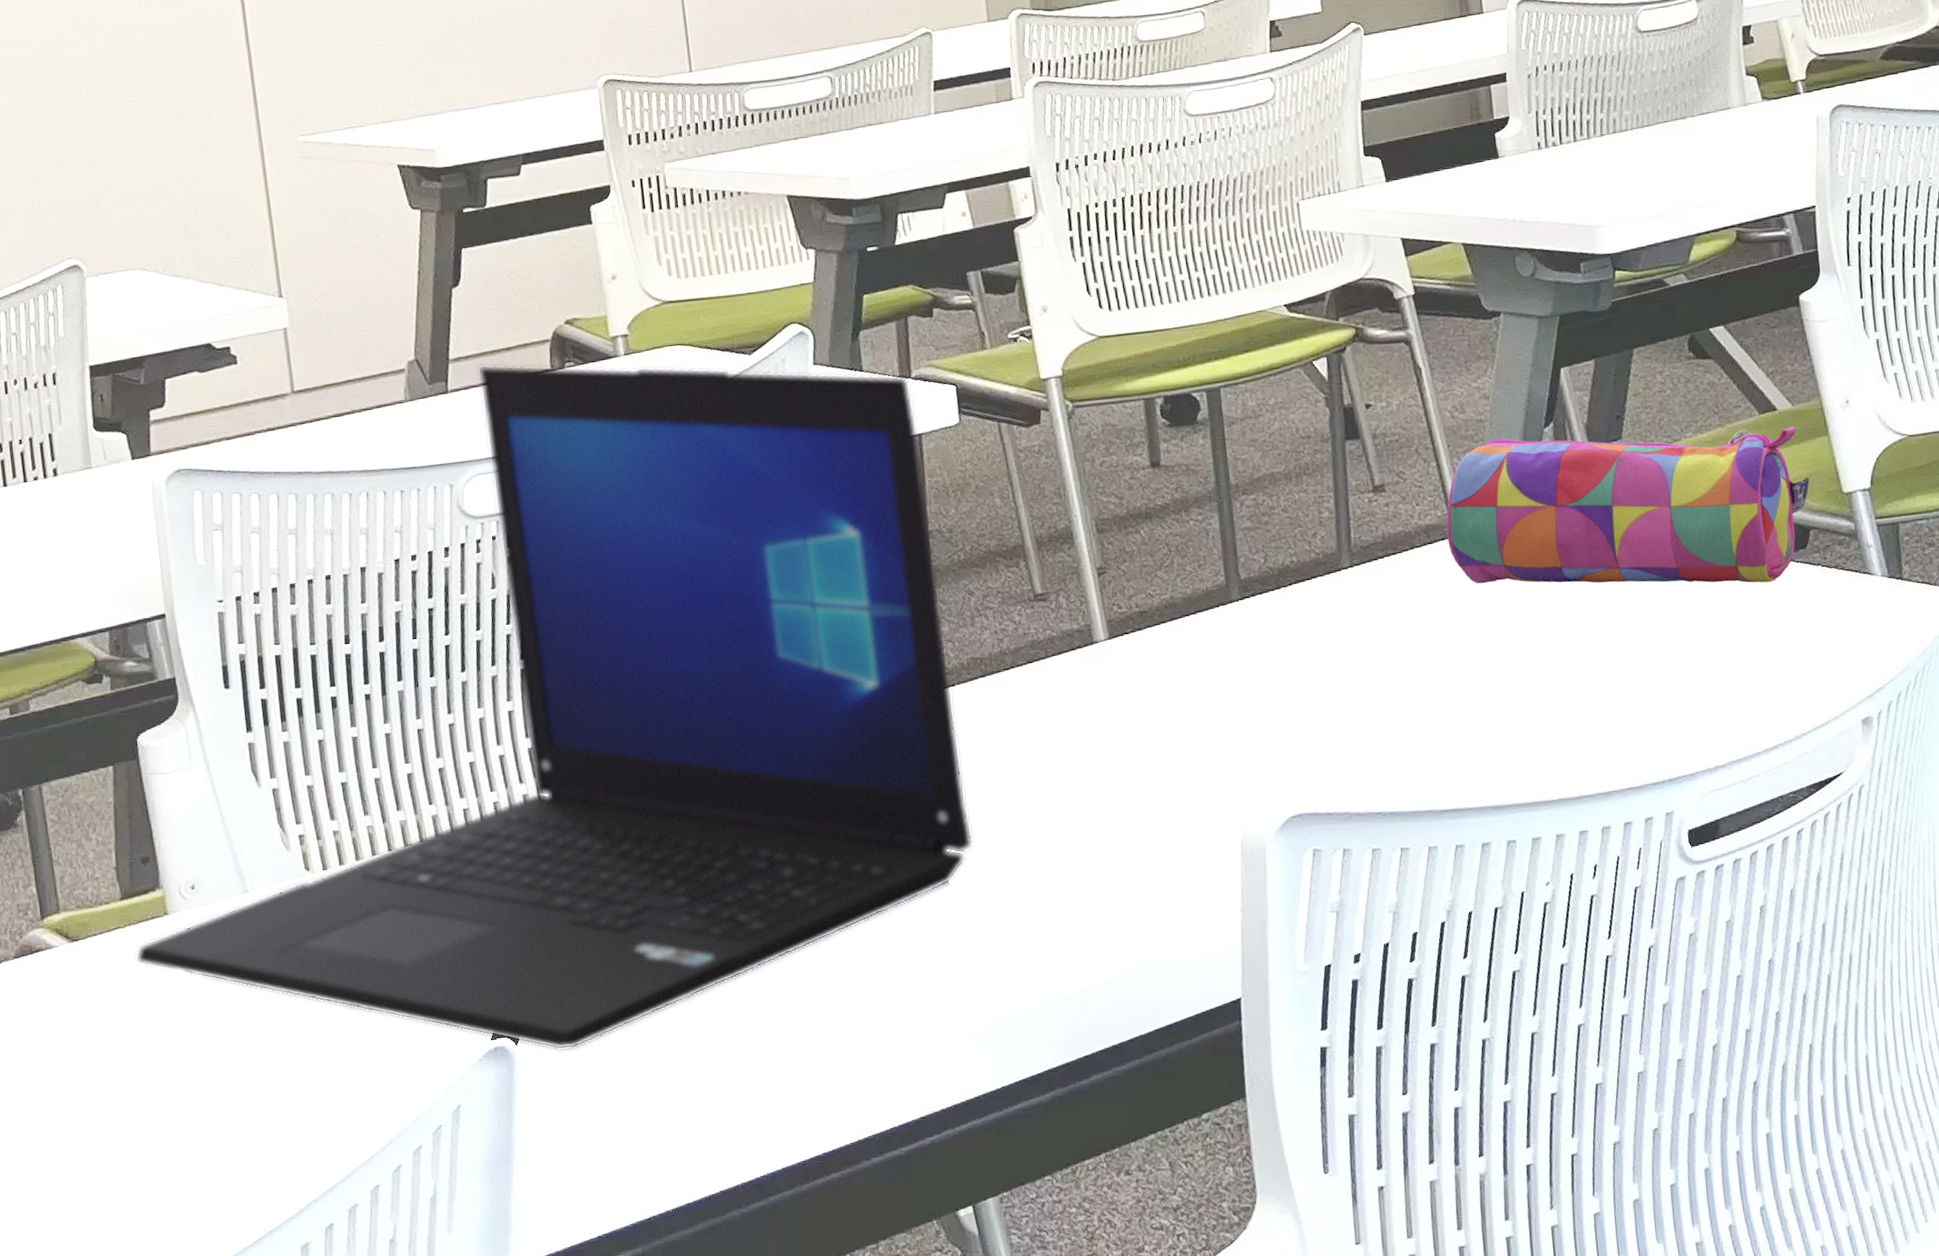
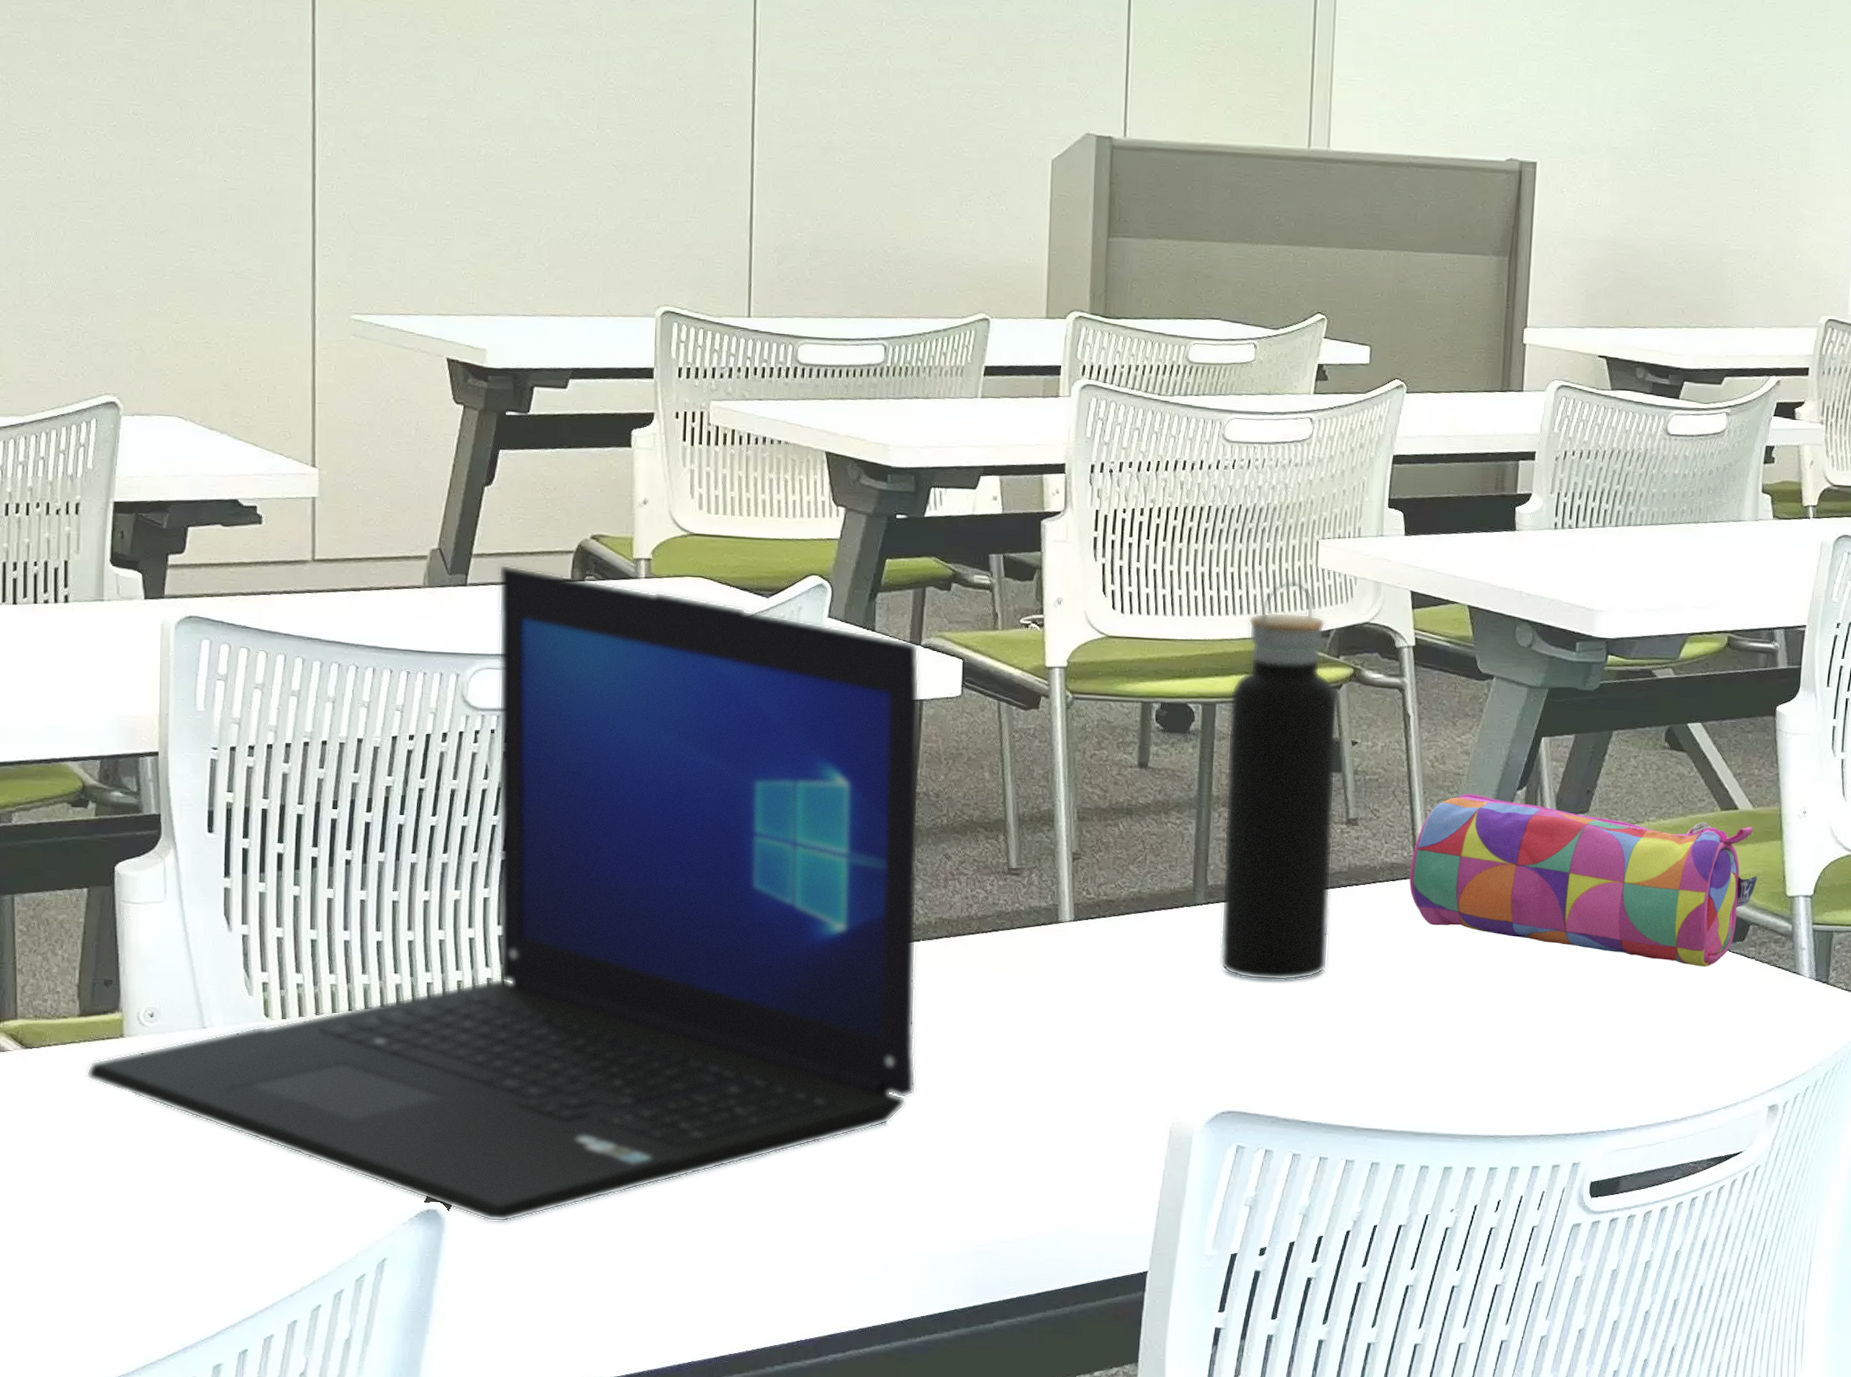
water bottle: none [1232,247,1377,672] -> present [1220,580,1339,981]

